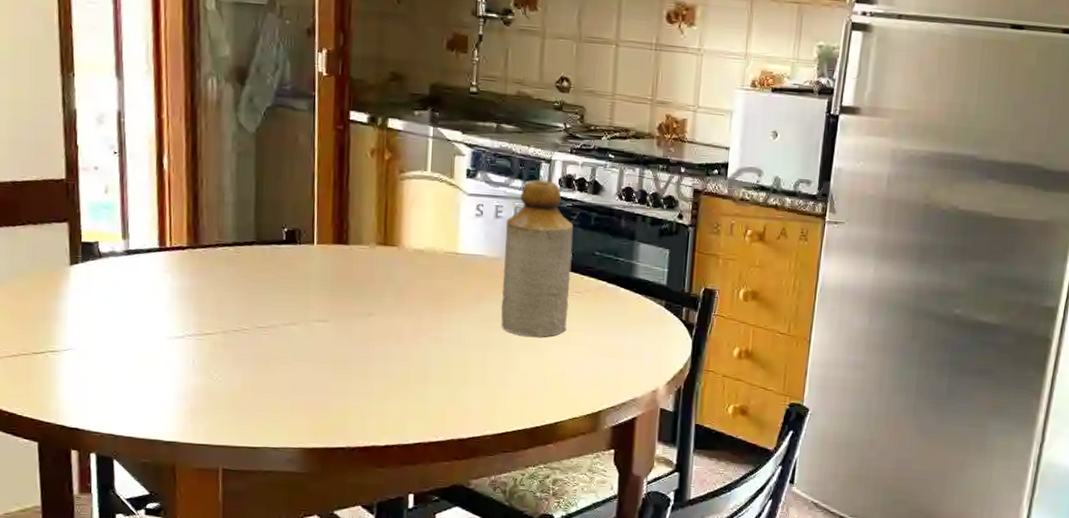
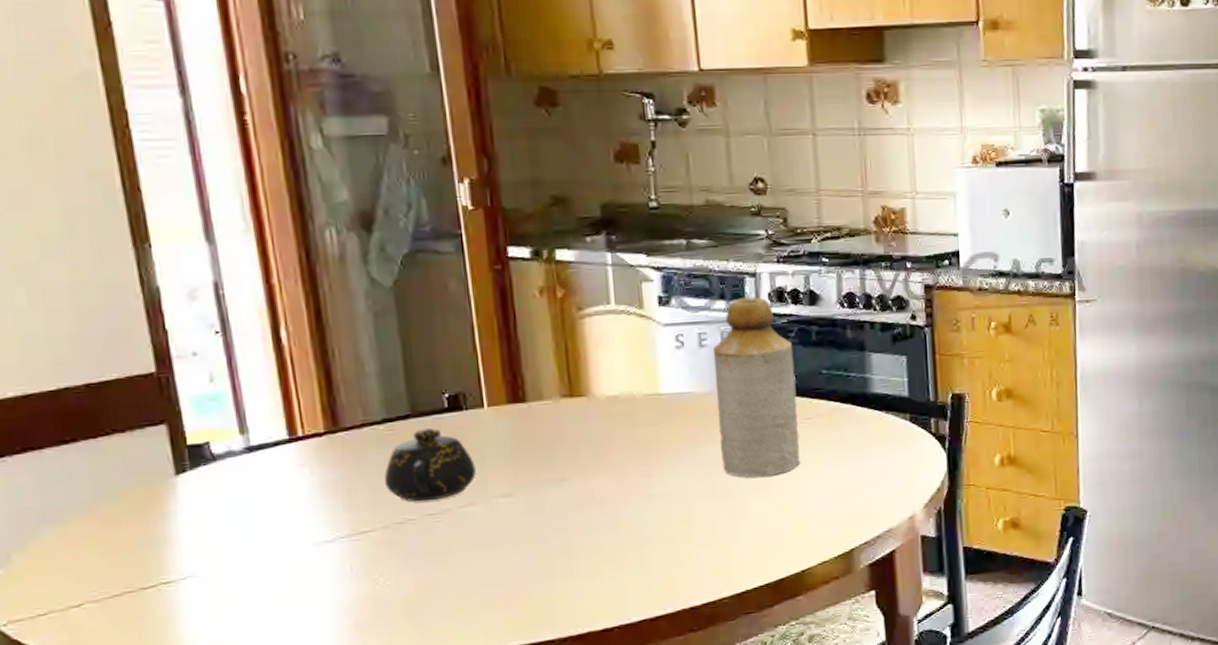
teapot: none [228,255,301,316] -> present [384,428,476,502]

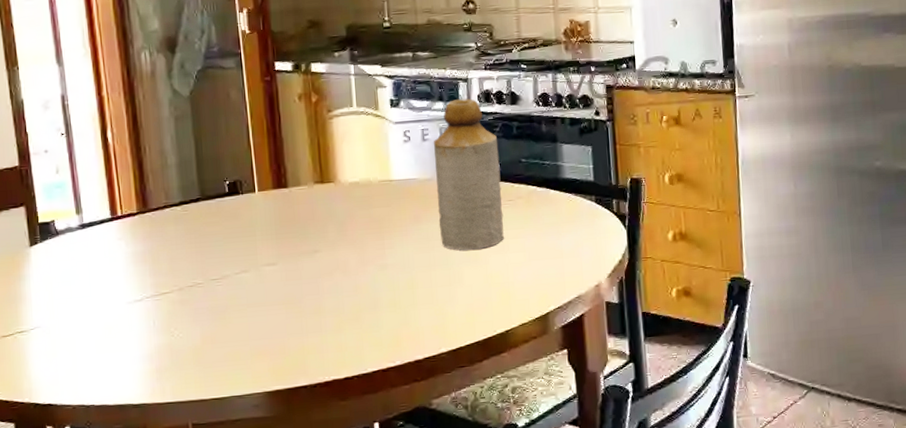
teapot: present [384,428,476,502] -> none [179,209,249,269]

